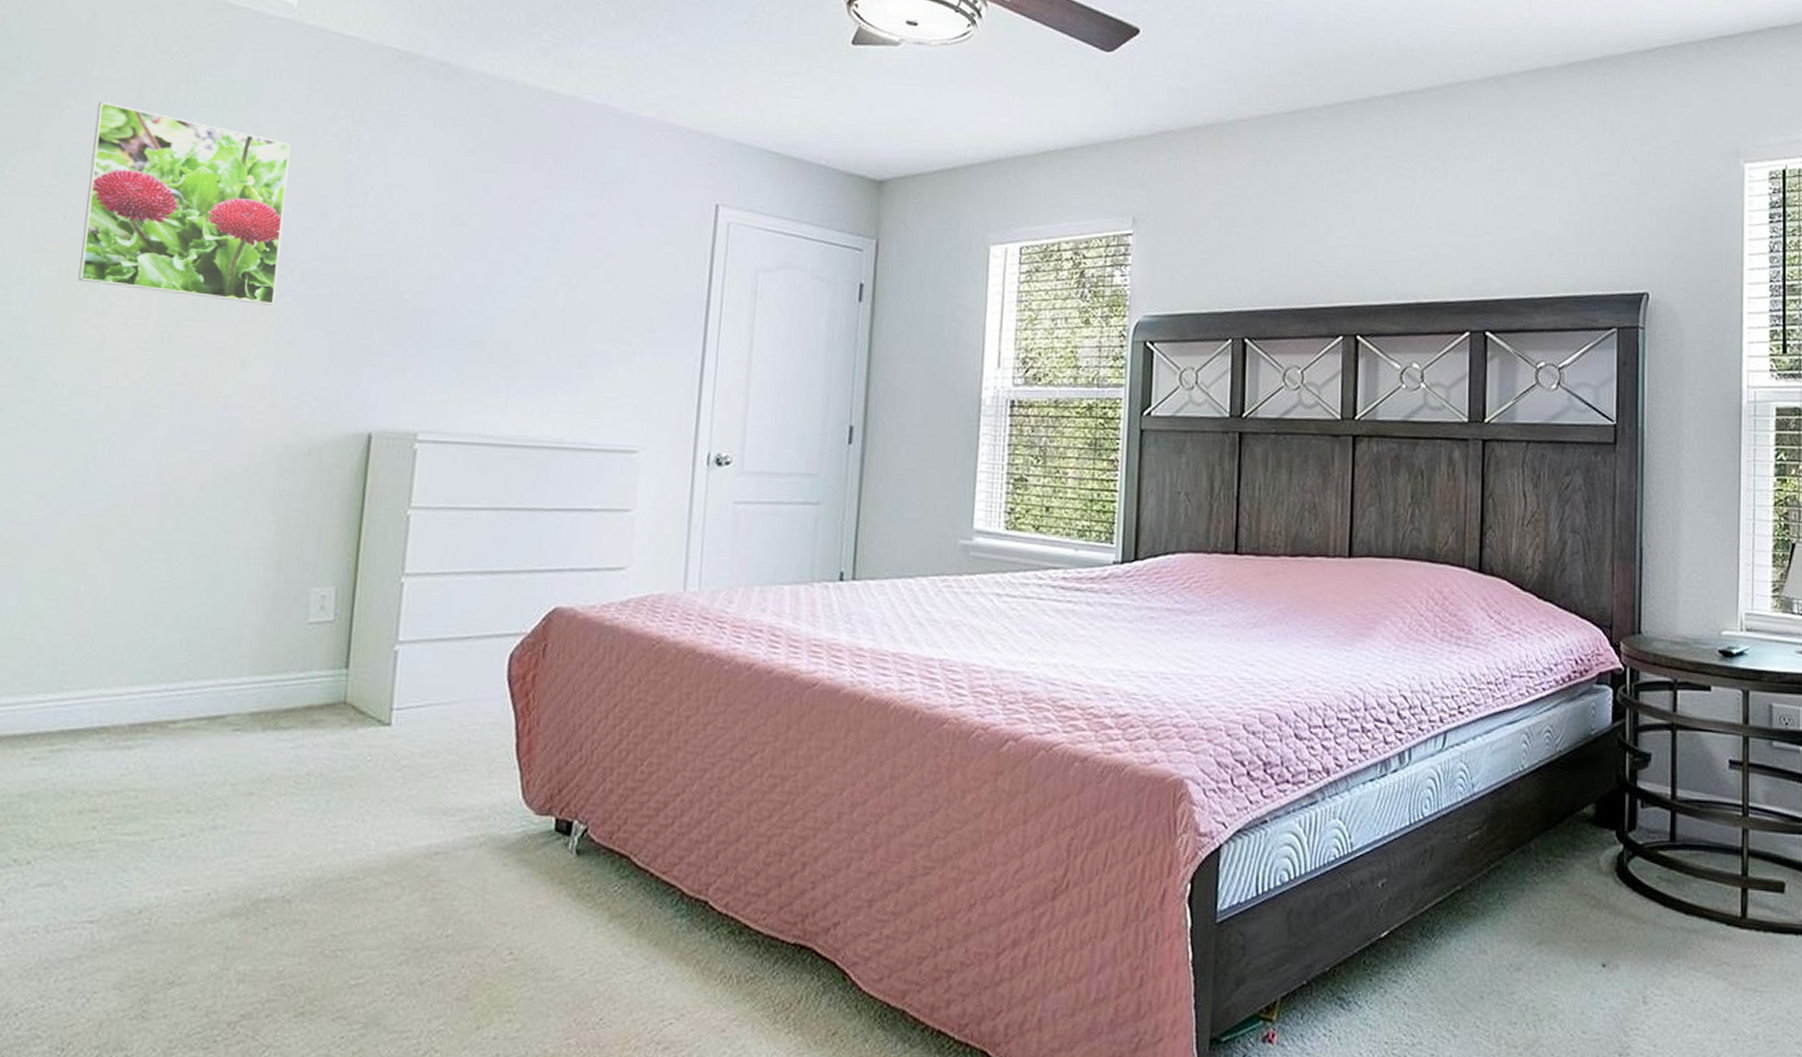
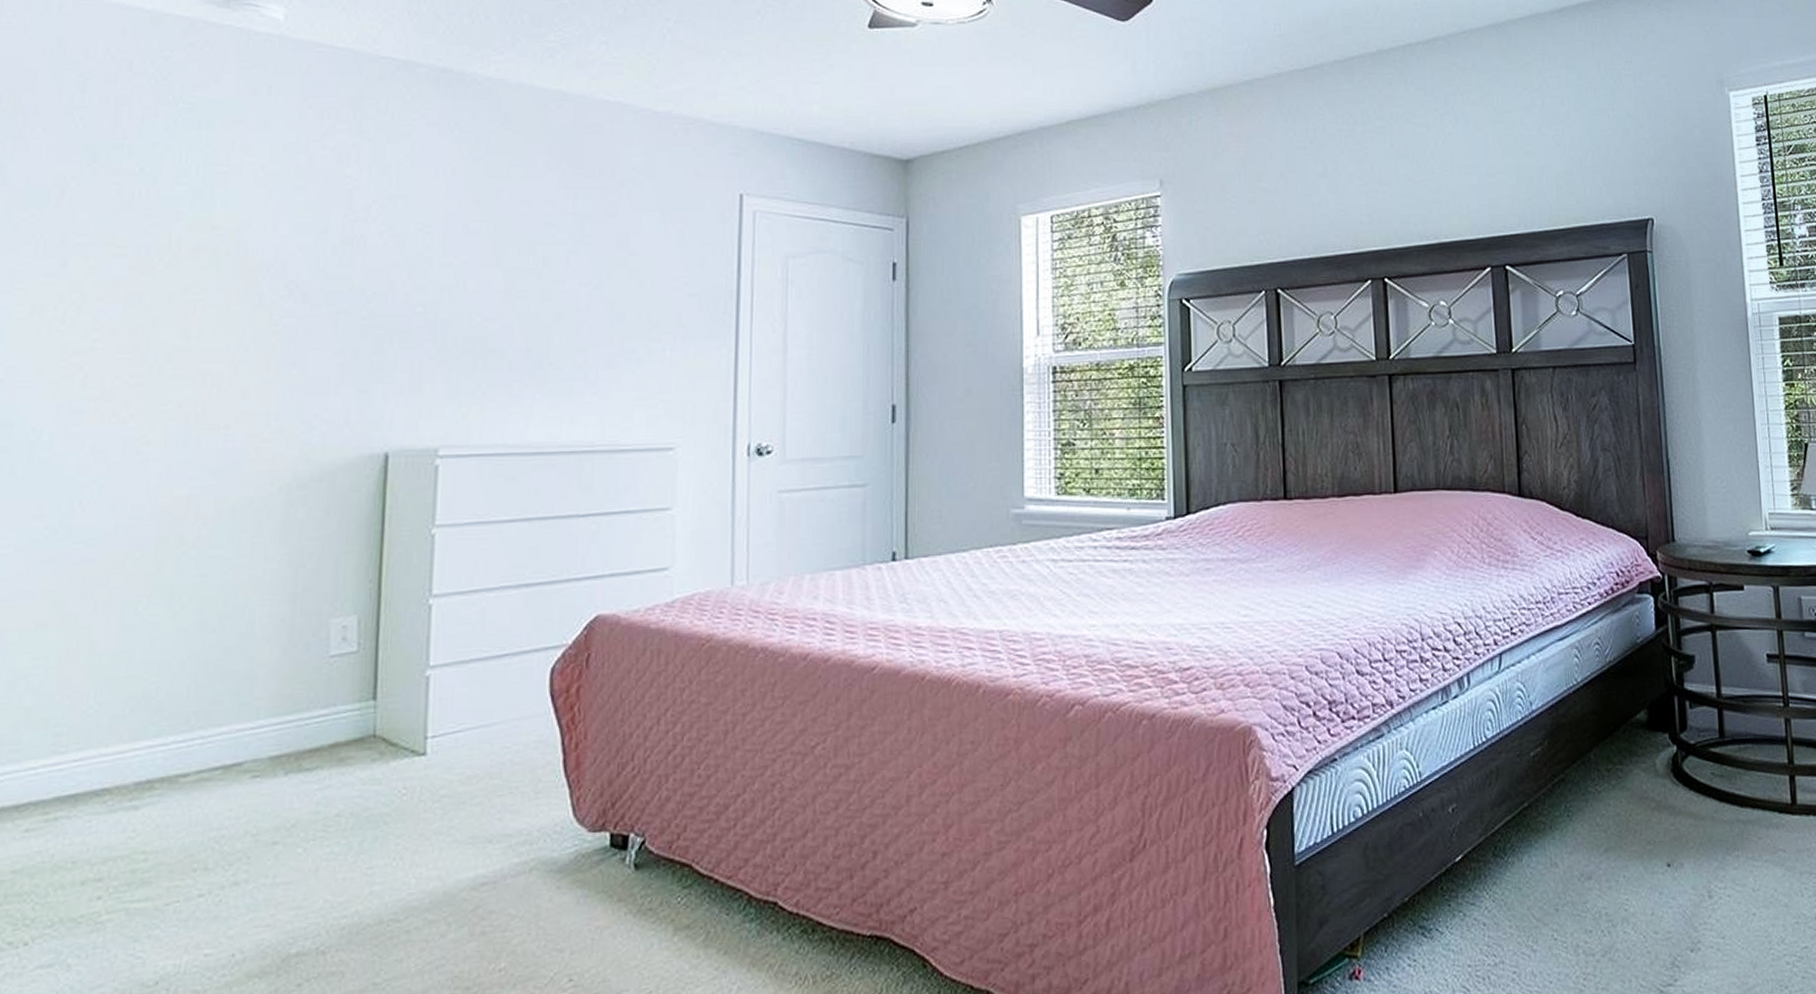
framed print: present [78,101,291,305] -> none [54,130,284,329]

